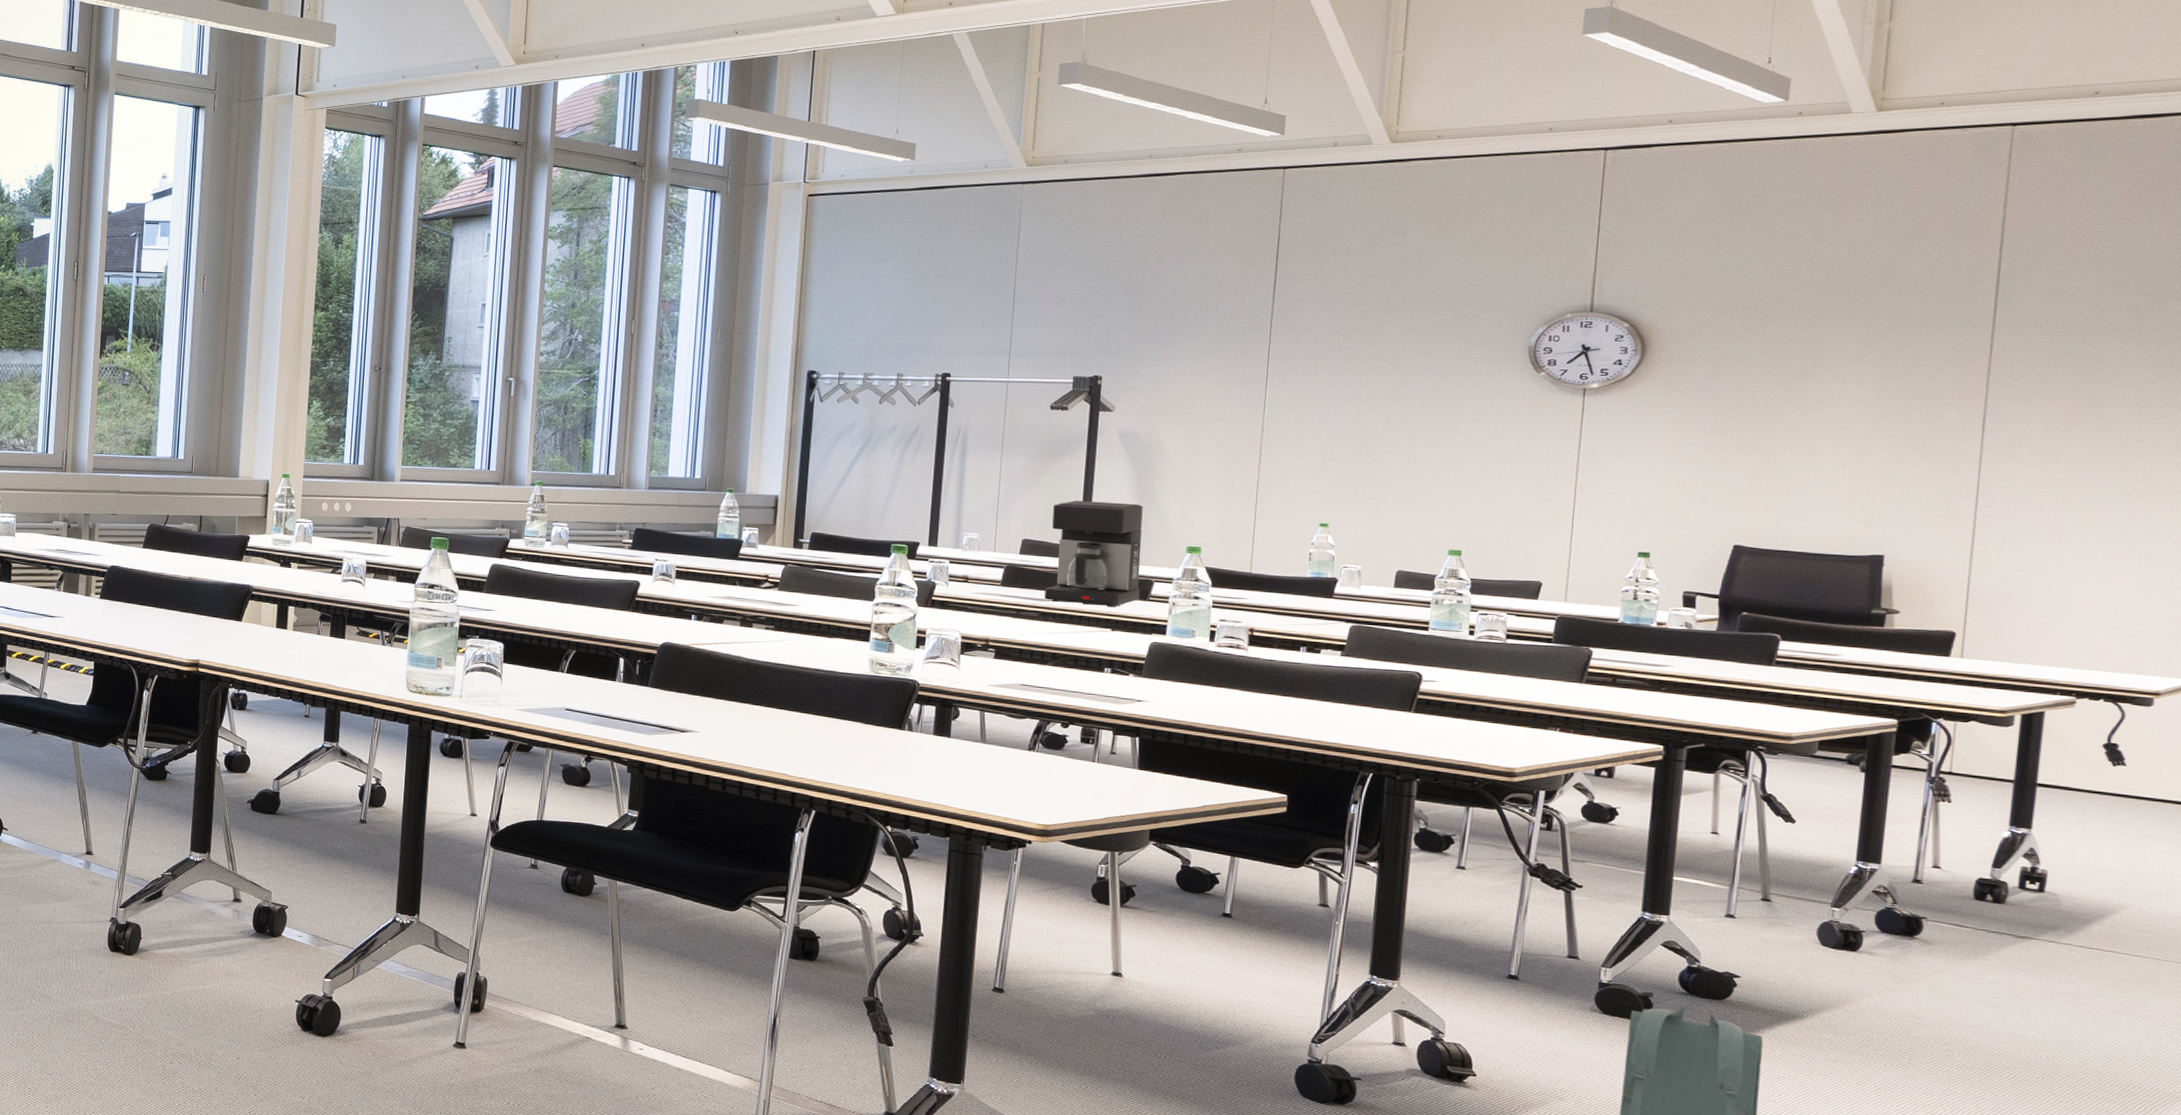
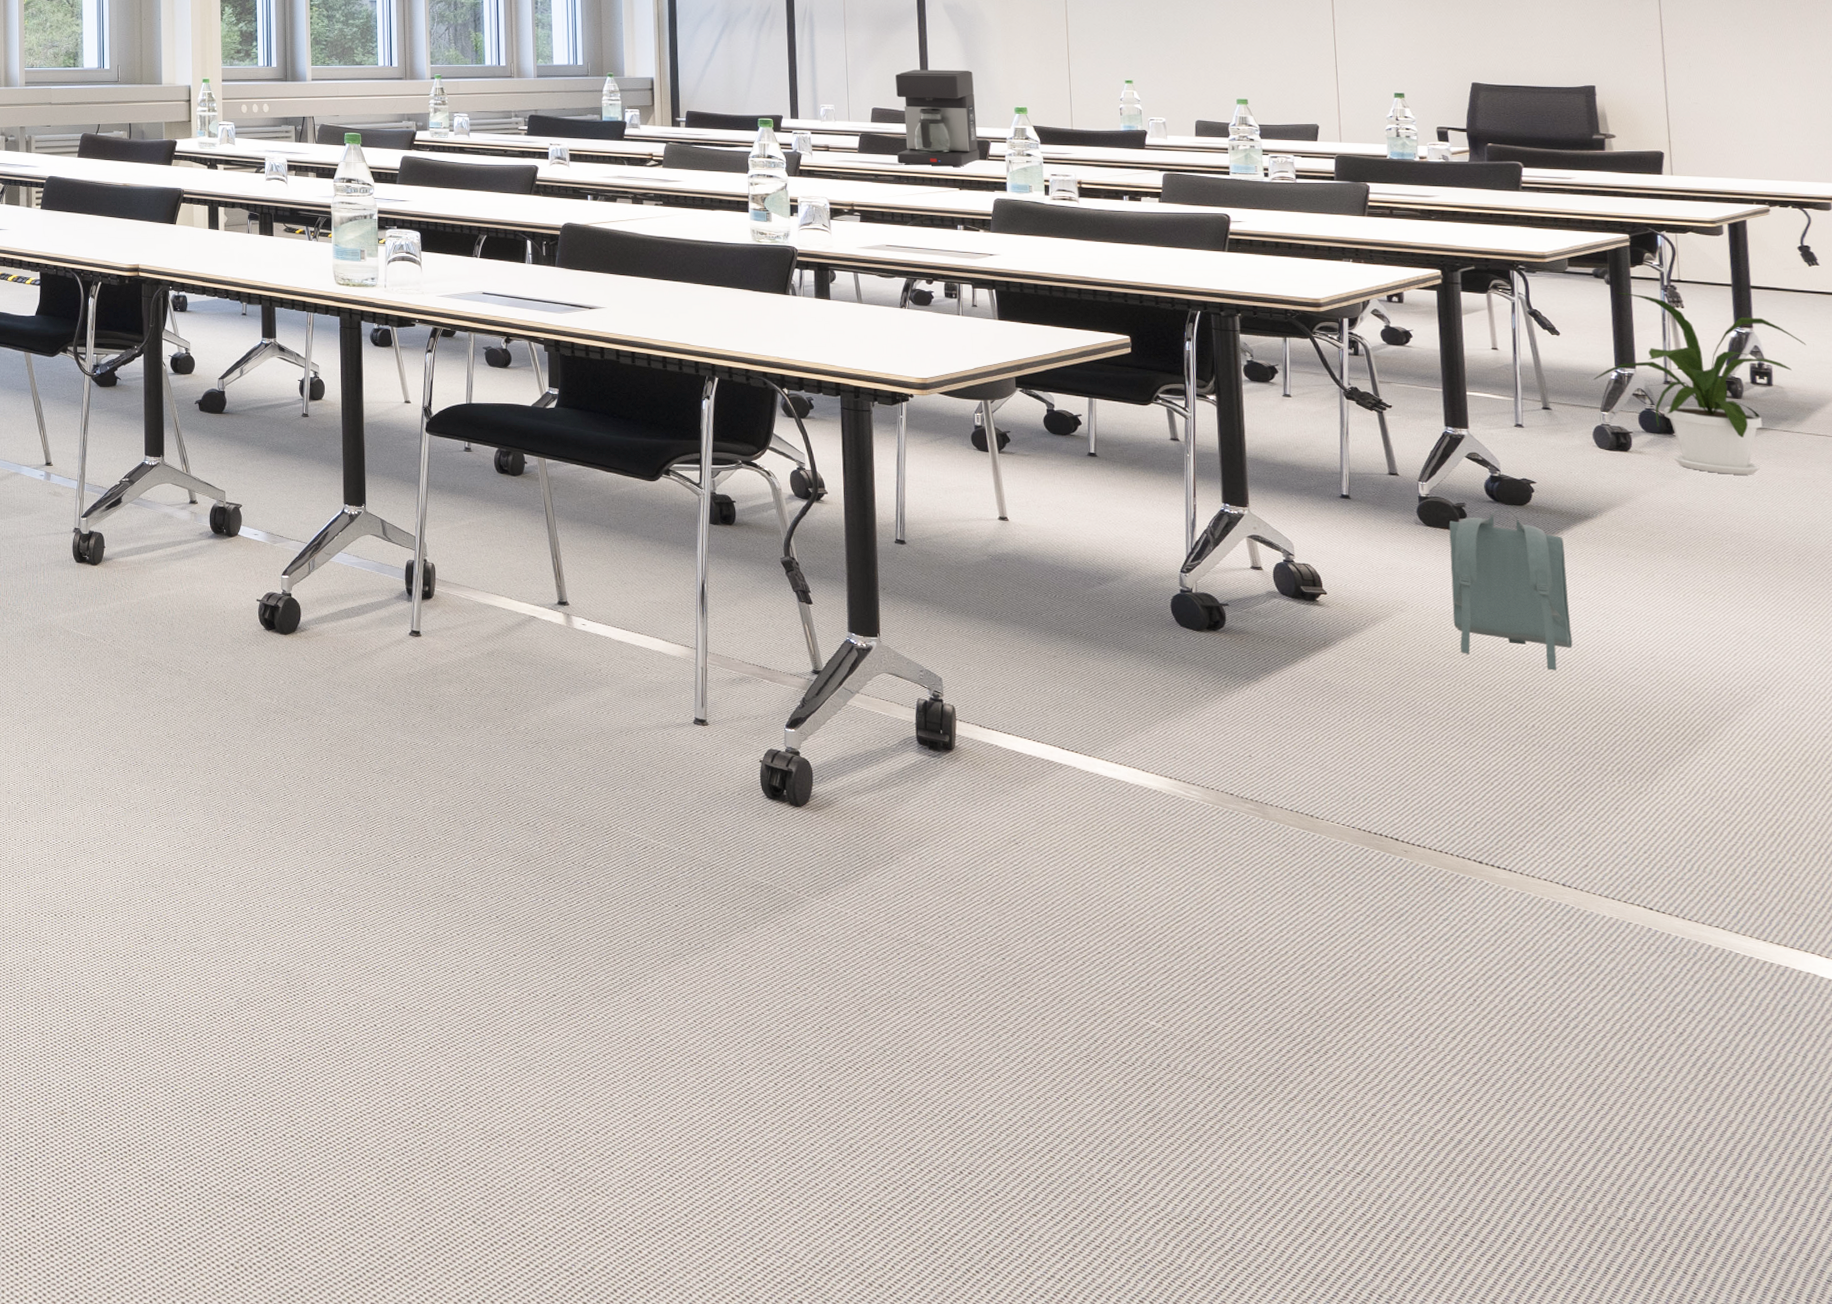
house plant: none [1827,782,2095,986] -> present [1593,293,1807,475]

